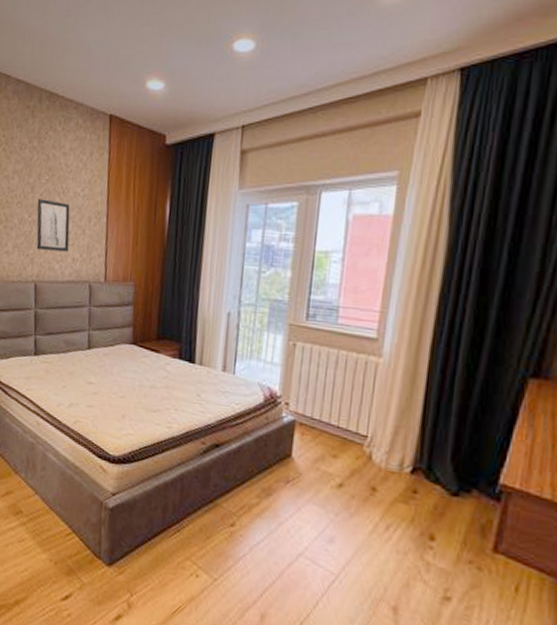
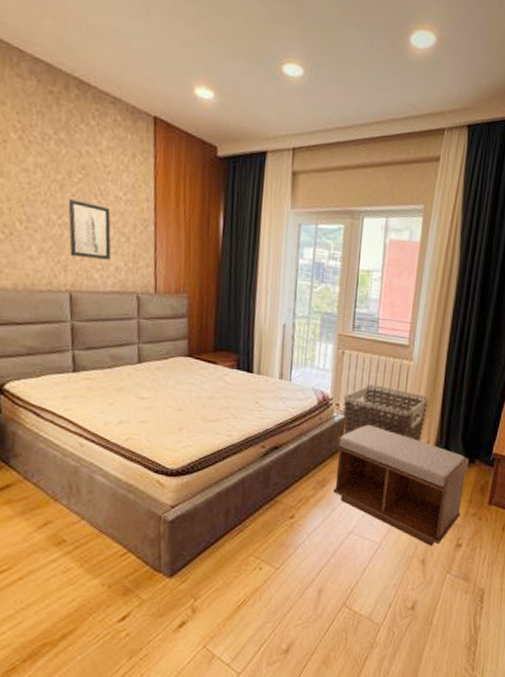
bench: none [280,429,462,592] -> present [333,424,469,546]
clothes hamper: none [292,383,404,458] -> present [342,384,429,442]

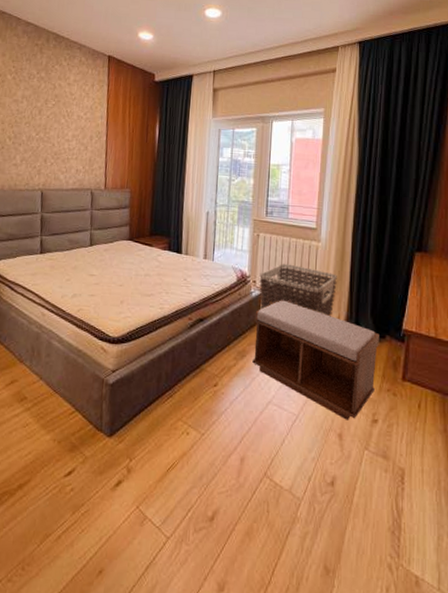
wall art: present [68,199,111,261] -> none [43,120,74,165]

